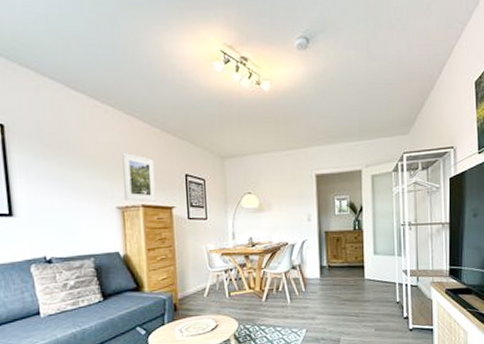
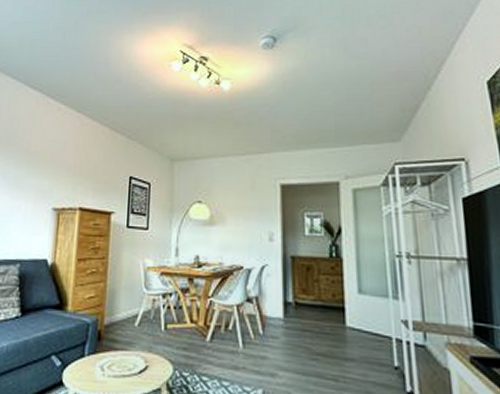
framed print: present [122,152,157,202] -> none [63,150,99,205]

